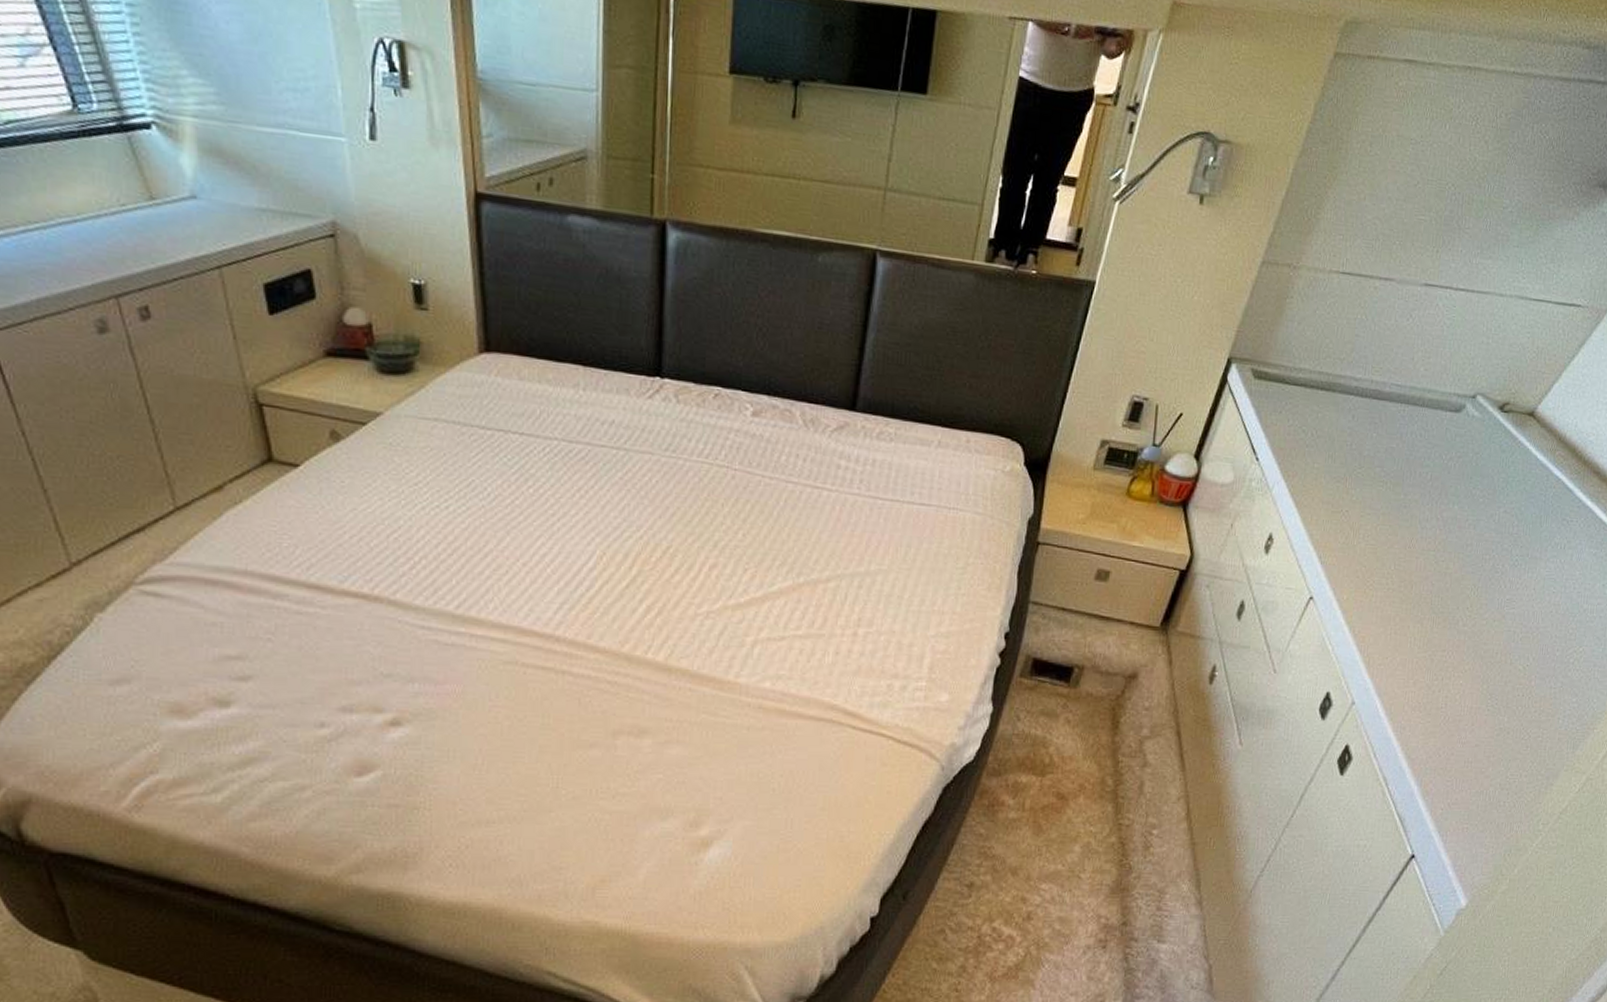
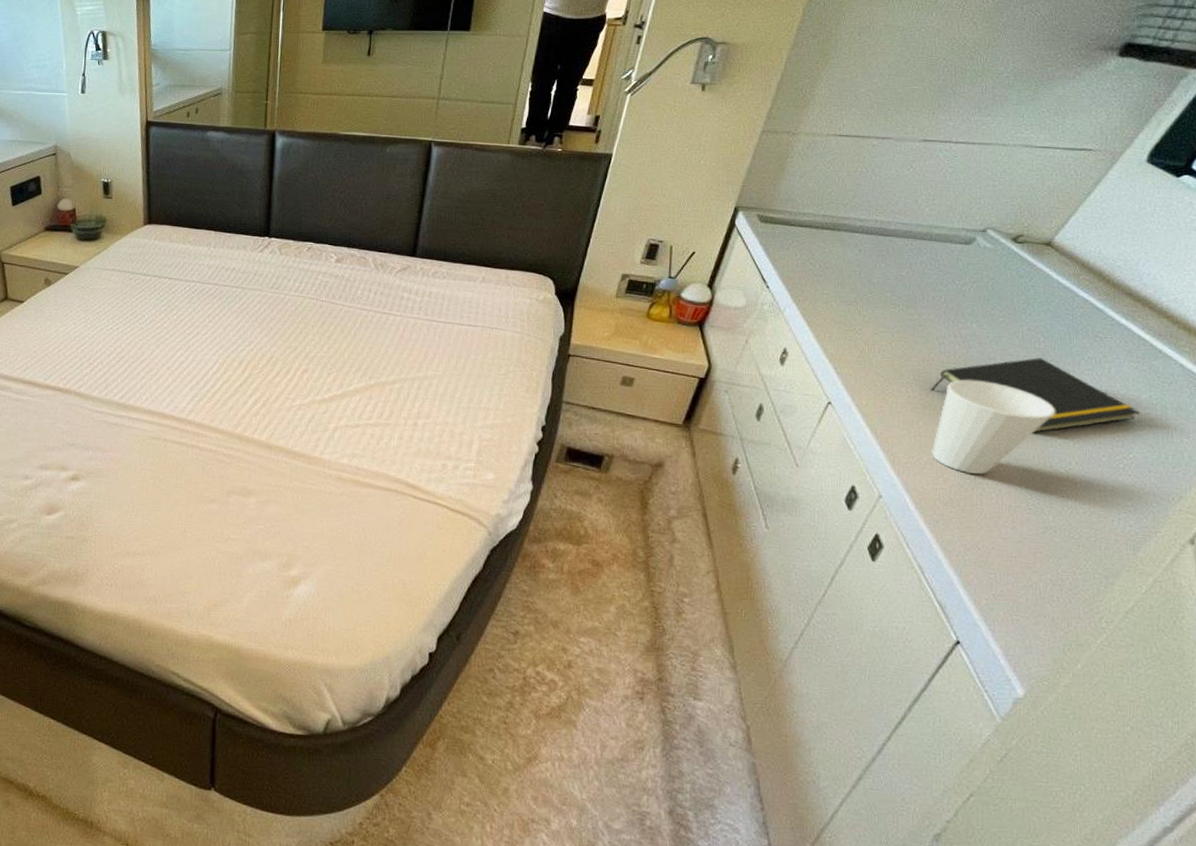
cup: none [1405,569,1521,674] -> present [932,379,1056,474]
notepad: none [1409,544,1594,627] -> present [930,358,1141,433]

